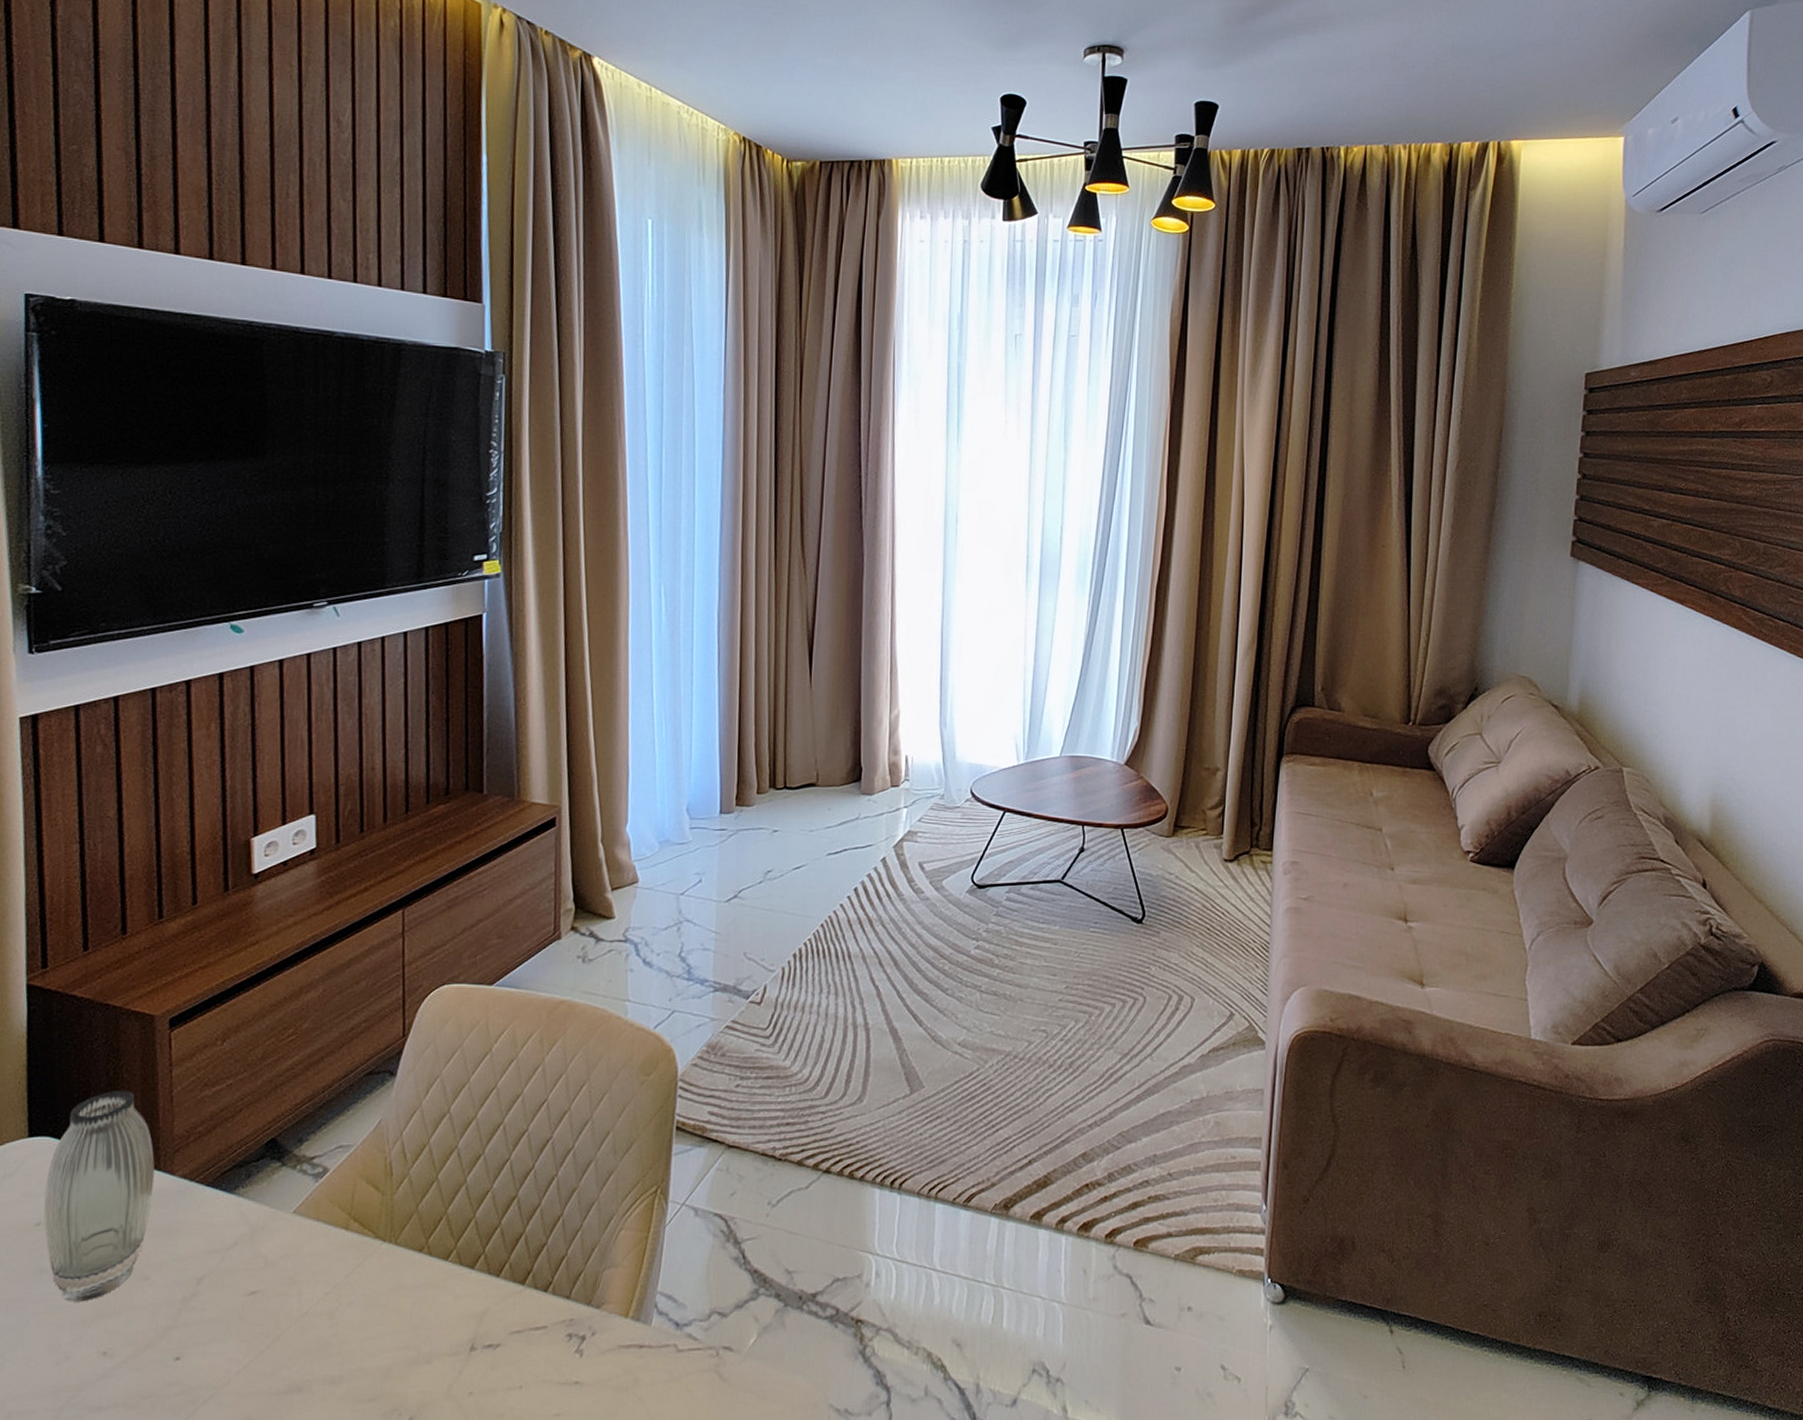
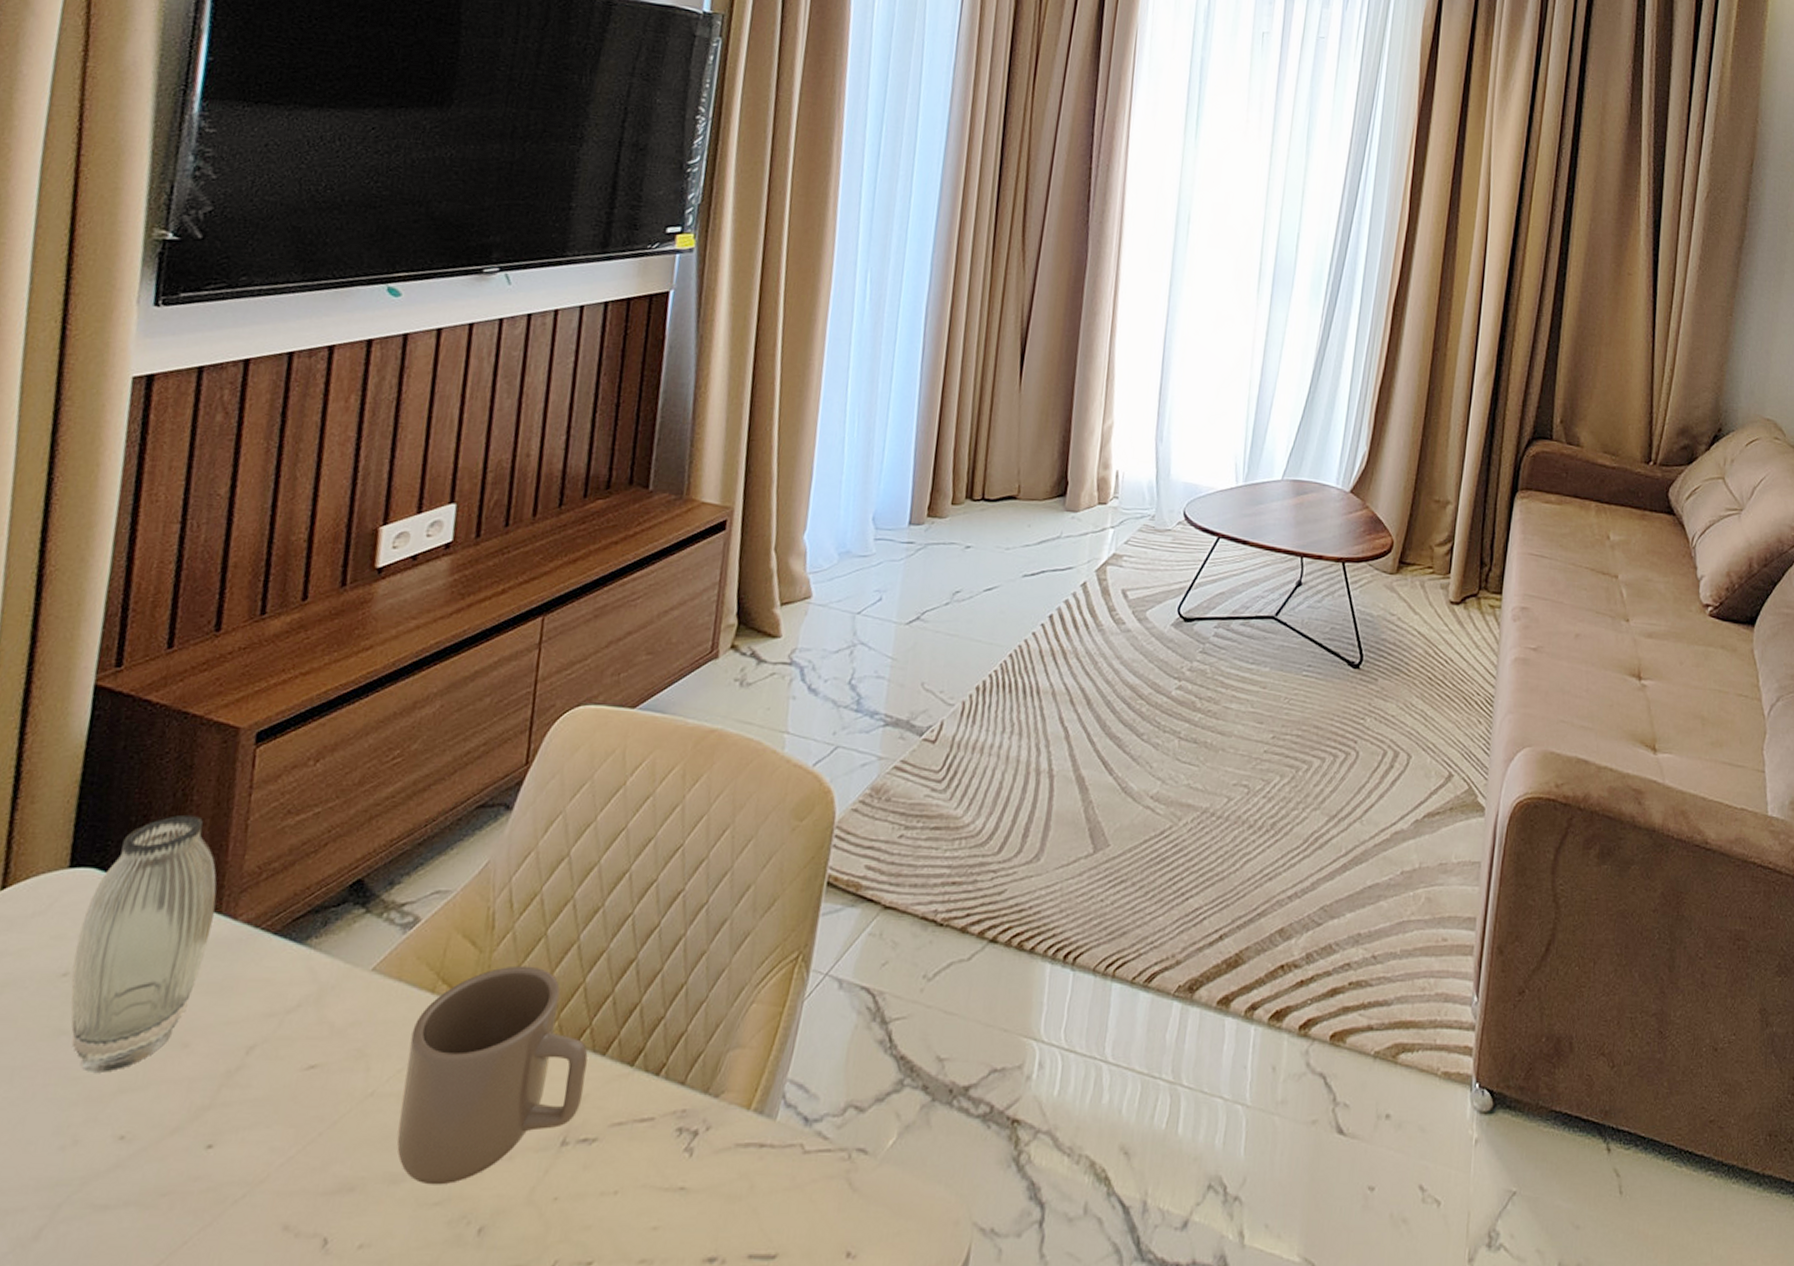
mug: none [331,1205,485,1385] -> present [397,965,588,1185]

